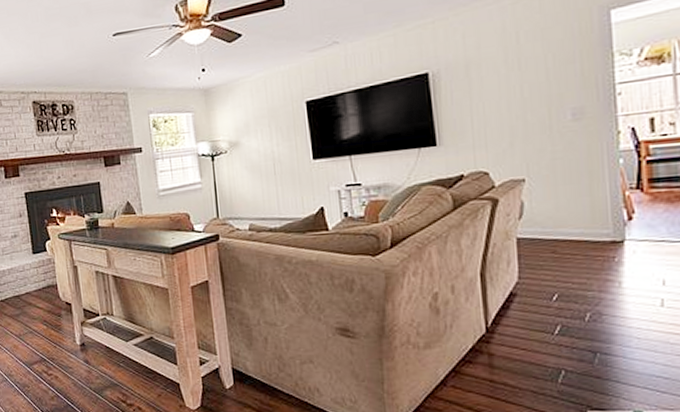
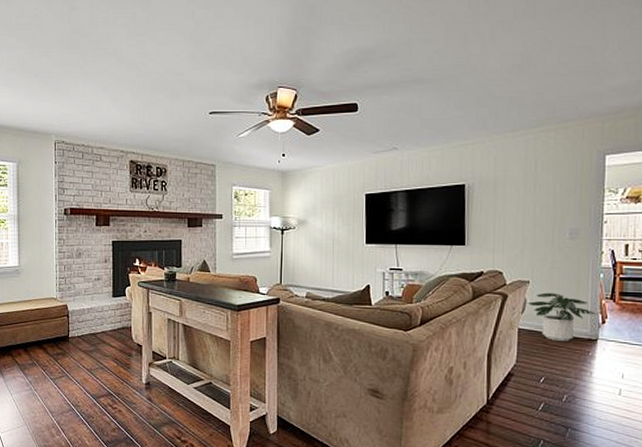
potted plant: none [525,189,620,248] -> present [527,292,597,341]

